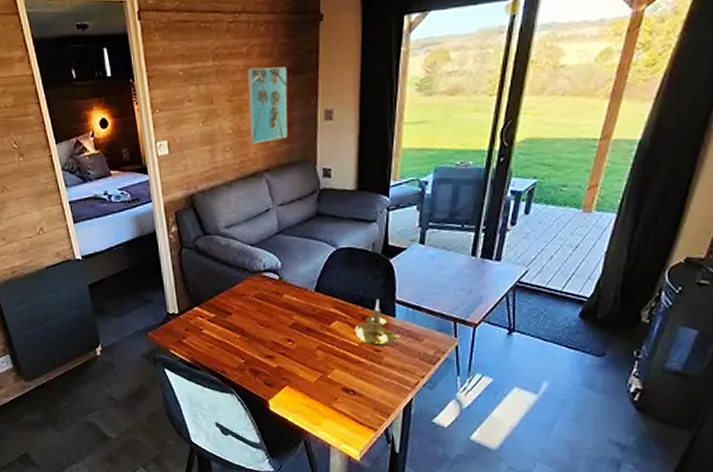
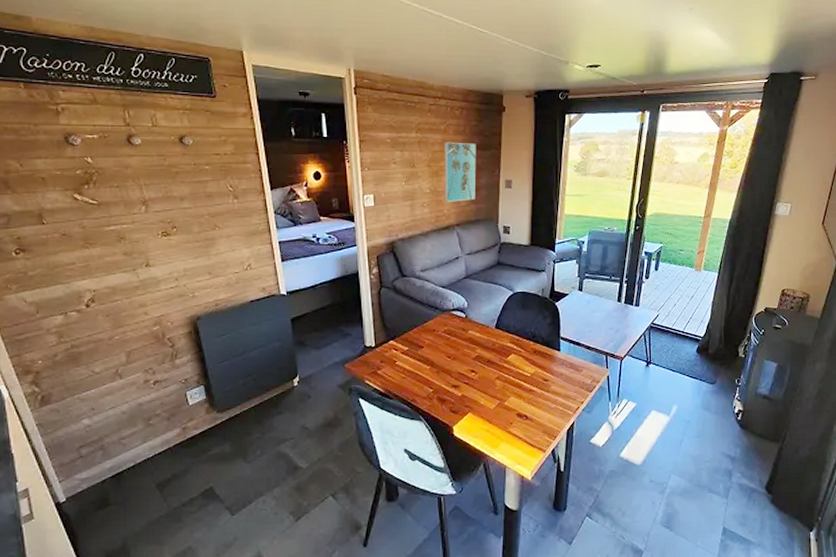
candle holder: present [354,300,400,346] -> none [527,336,564,376]

